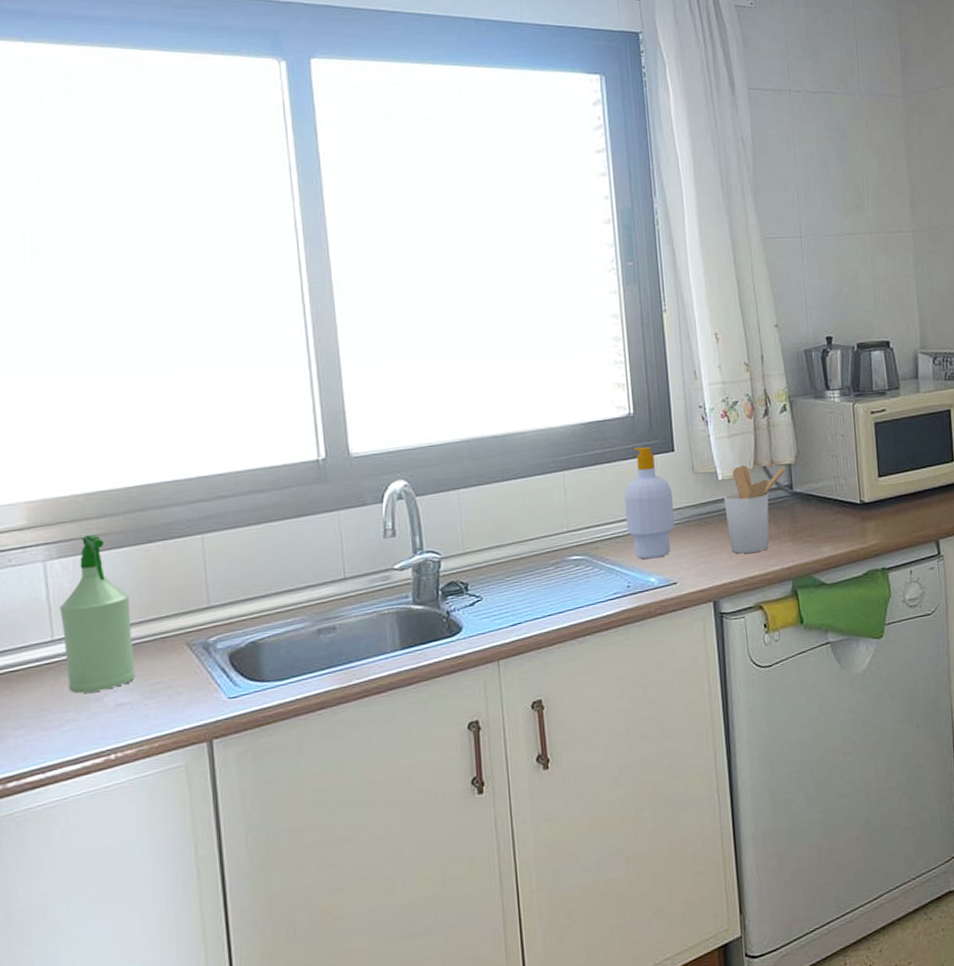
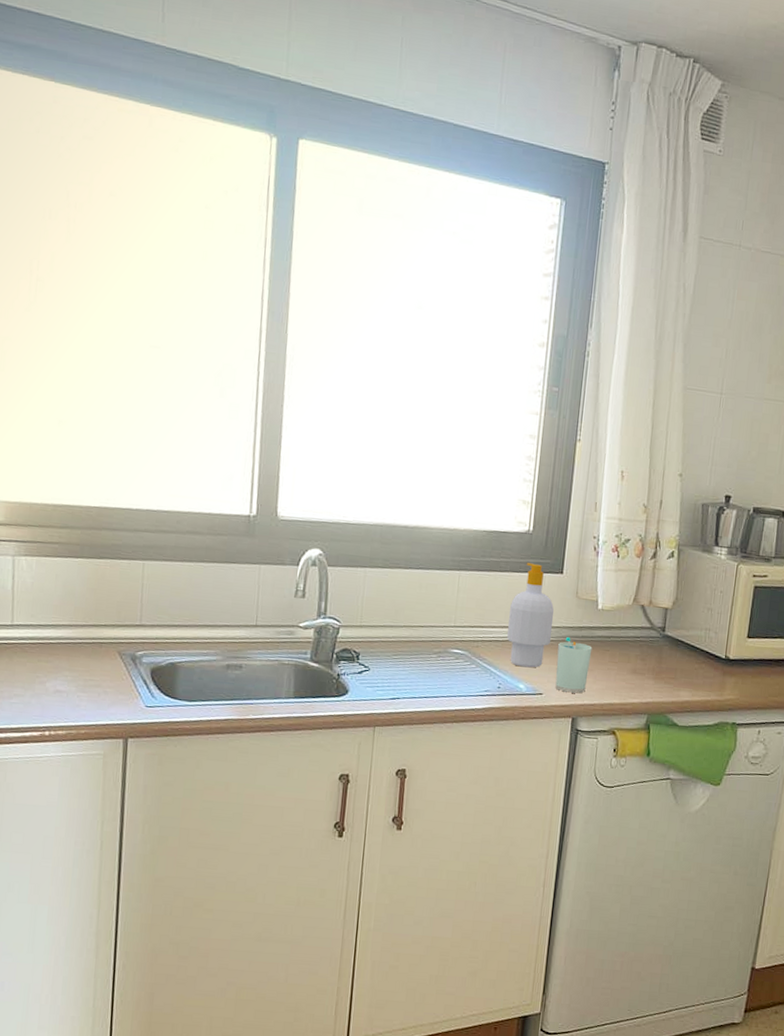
spray bottle: present [59,533,136,694] -> none [20,540,77,676]
cup: none [684,517,722,576] -> present [555,637,593,694]
utensil holder: present [724,464,786,554] -> none [597,599,662,682]

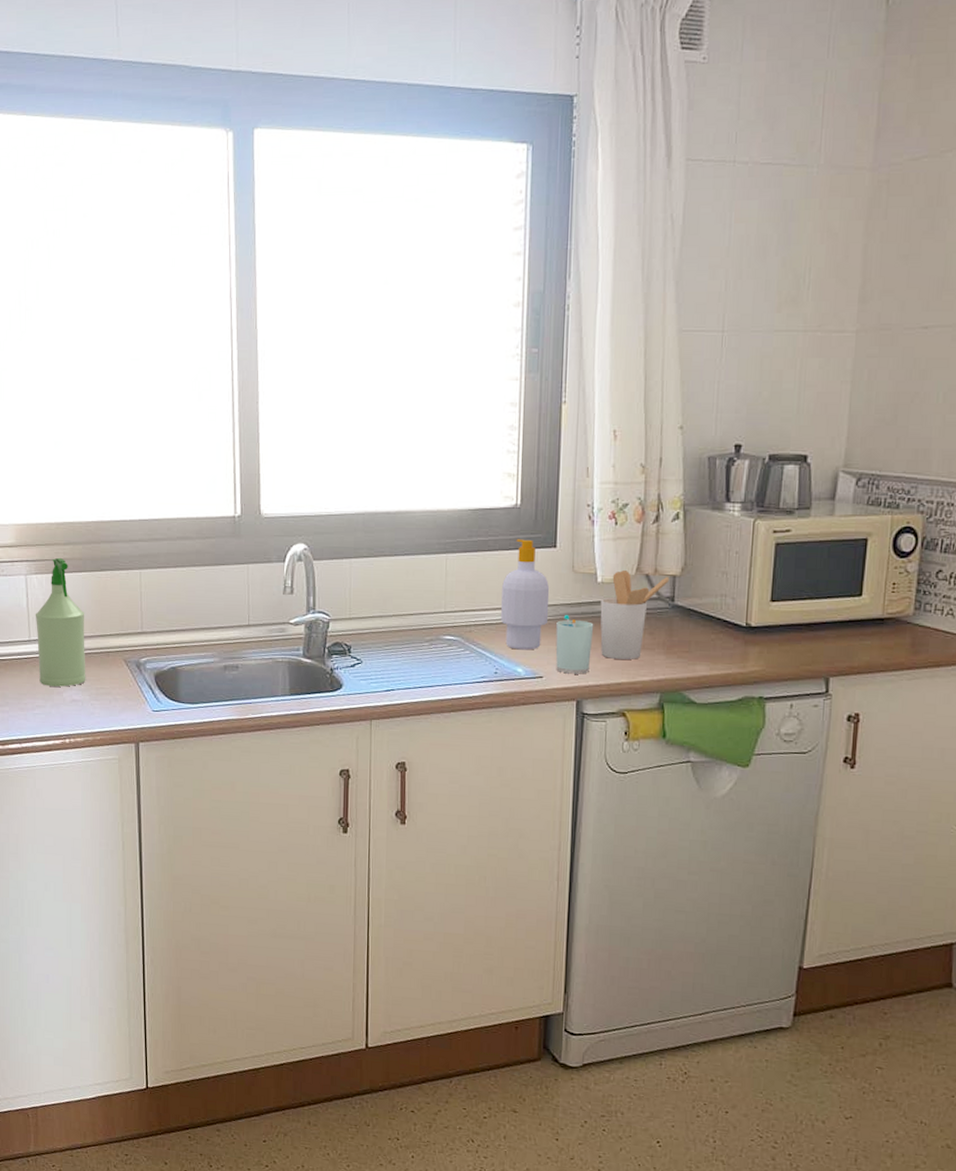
spray bottle: none [20,540,77,676] -> present [35,557,86,687]
utensil holder: none [597,599,662,682] -> present [600,569,670,659]

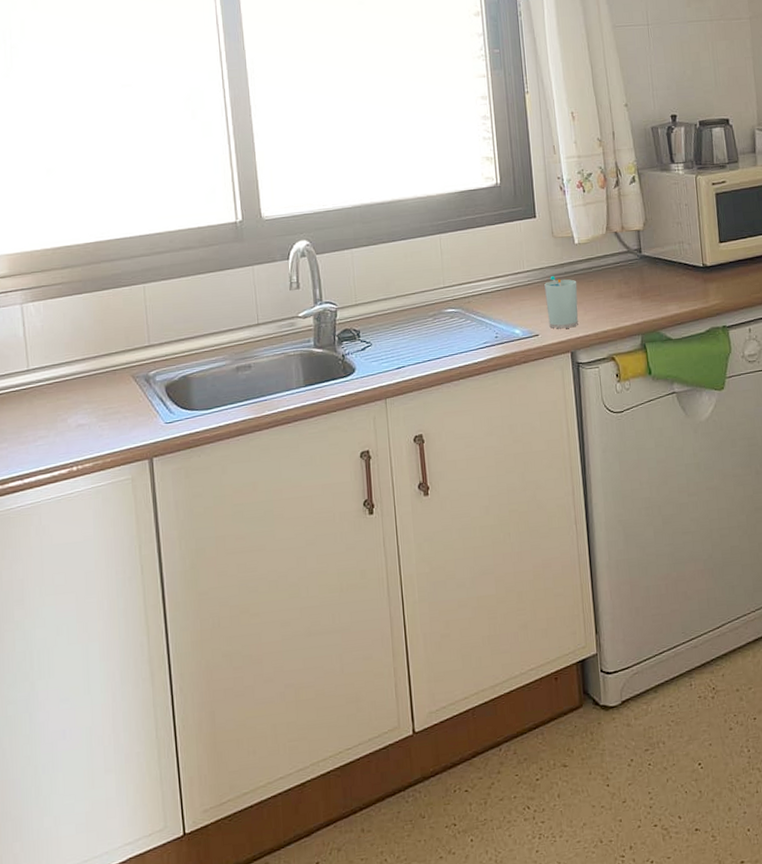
spray bottle: present [35,557,86,687] -> none [33,282,92,415]
soap bottle: present [501,539,550,650] -> none [493,213,537,313]
utensil holder: present [600,569,670,659] -> none [580,230,635,310]

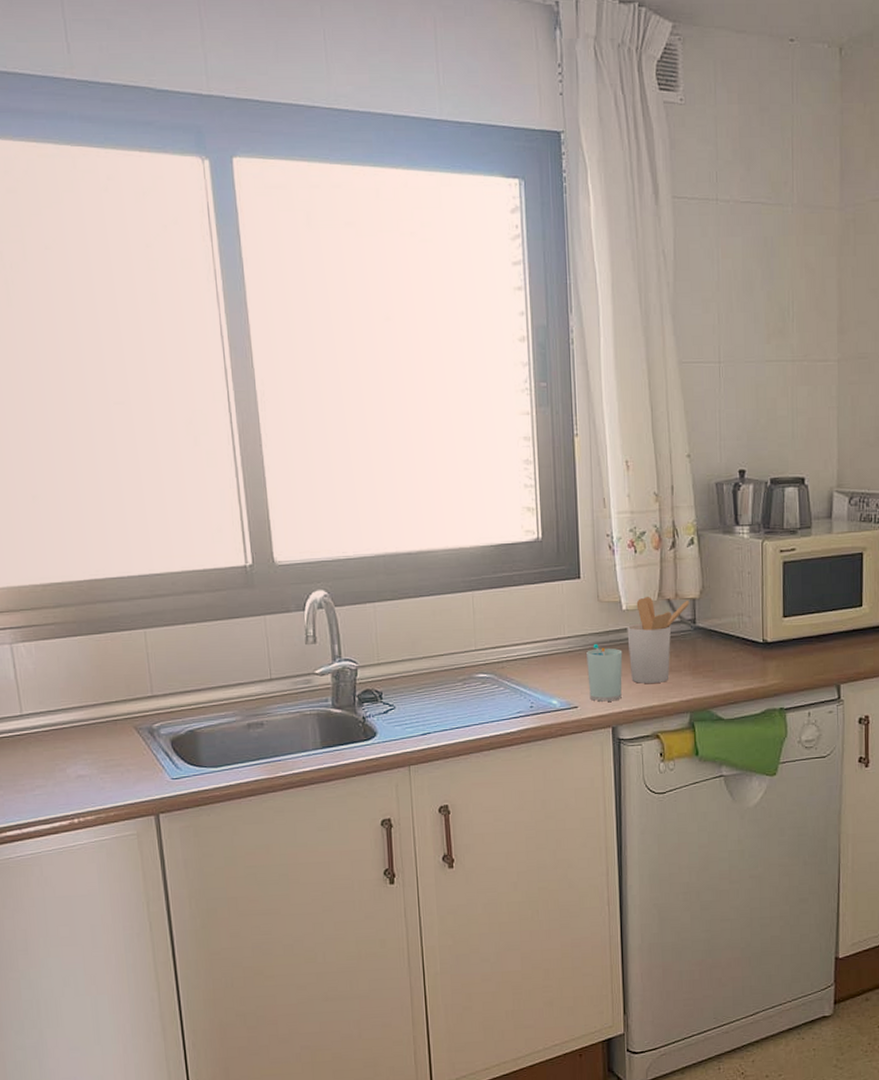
utensil holder: none [580,230,635,310] -> present [627,596,690,683]

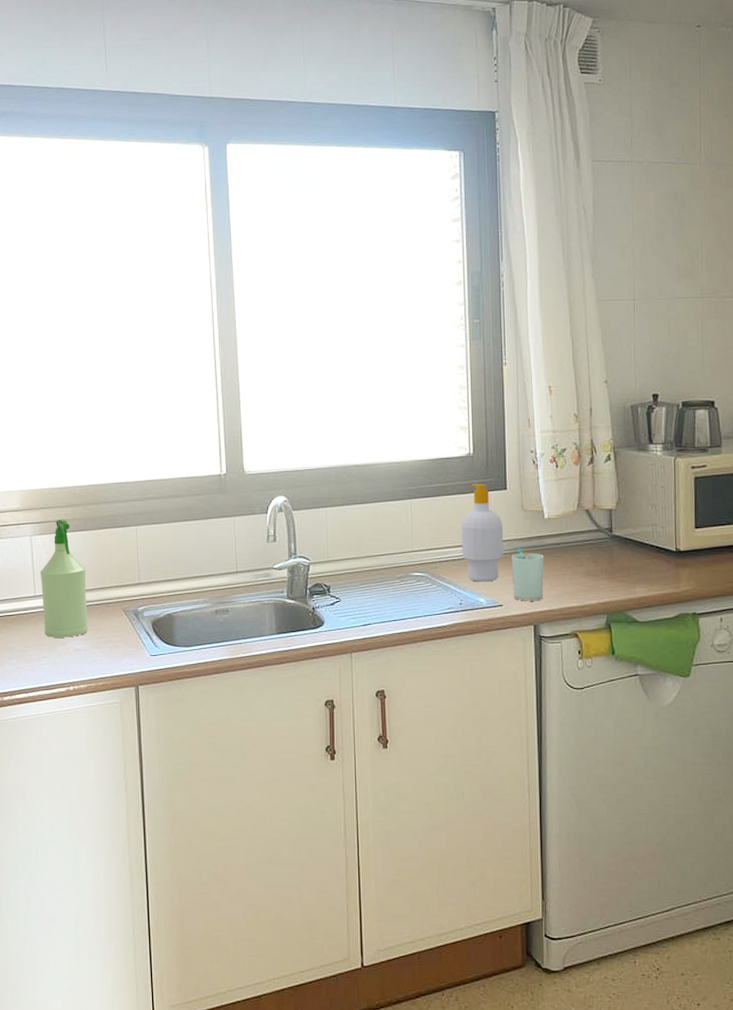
spray bottle: none [25,622,92,763] -> present [39,518,88,638]
soap bottle: none [530,572,578,682] -> present [462,483,504,582]
utensil holder: present [627,596,690,683] -> none [548,506,607,586]

